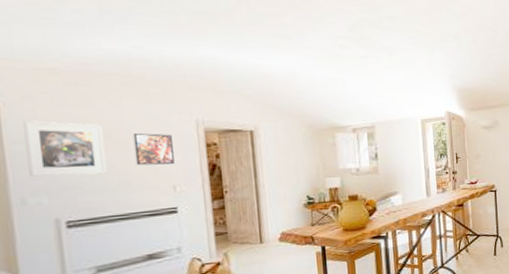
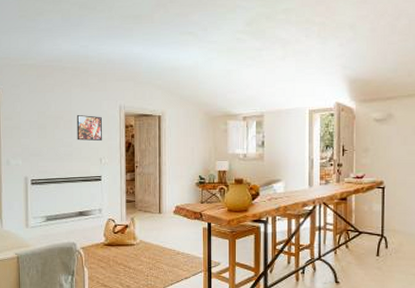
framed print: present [23,121,108,177] -> none [12,103,58,145]

